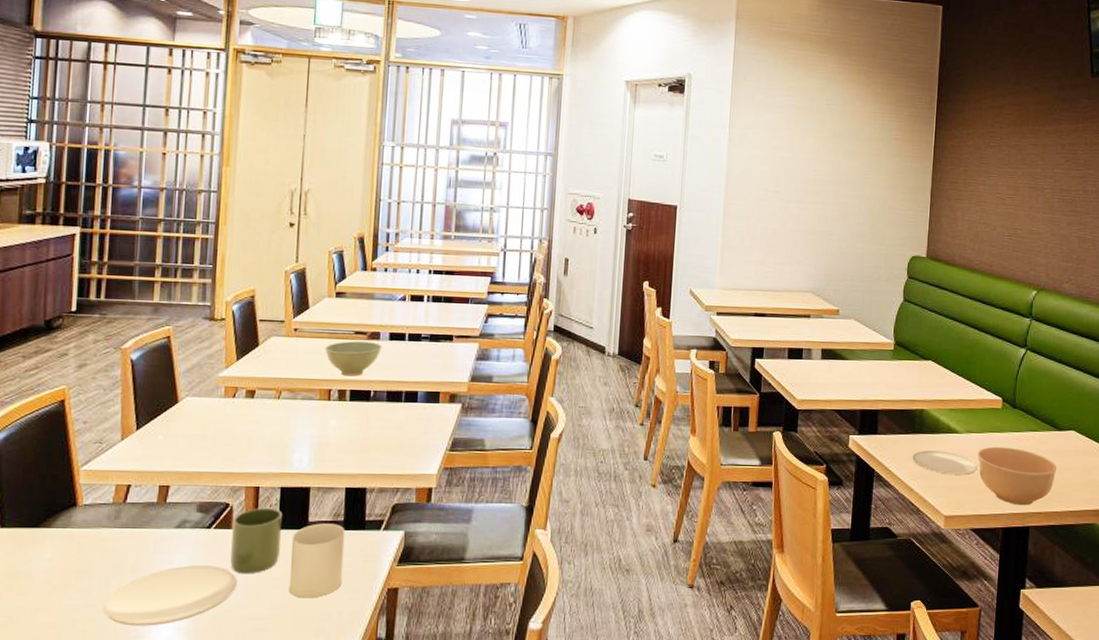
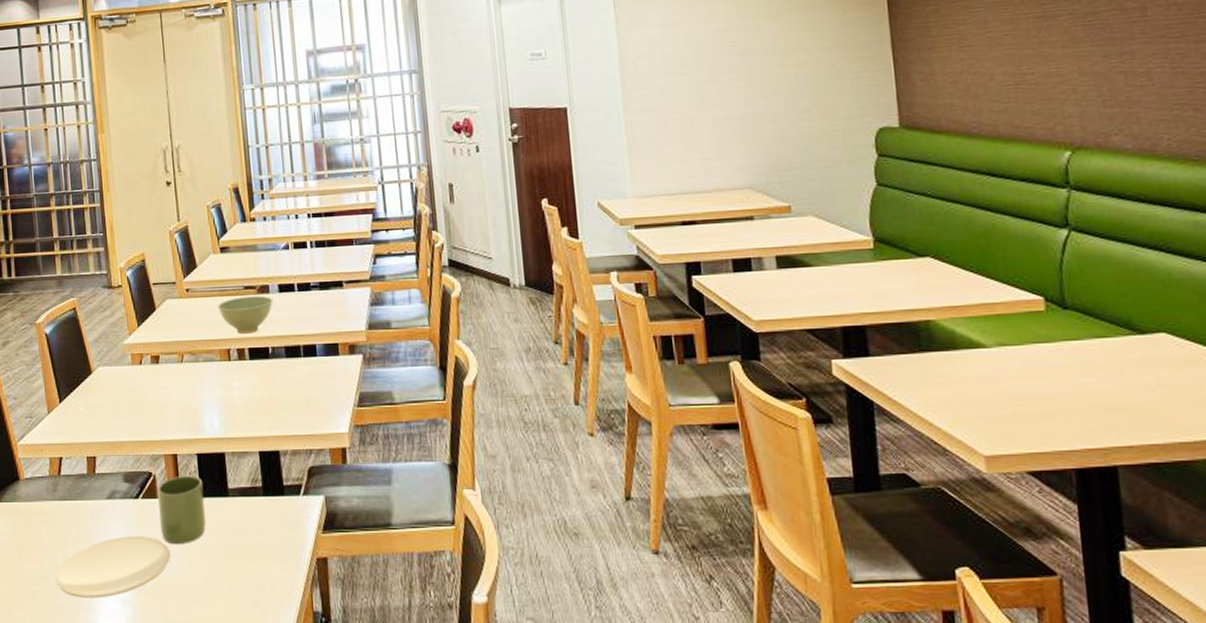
cup: present [288,523,346,598] -> none [215,490,270,569]
plate: present [912,450,978,475] -> none [923,372,1024,403]
bowl: present [977,446,1057,506] -> none [1019,361,1148,438]

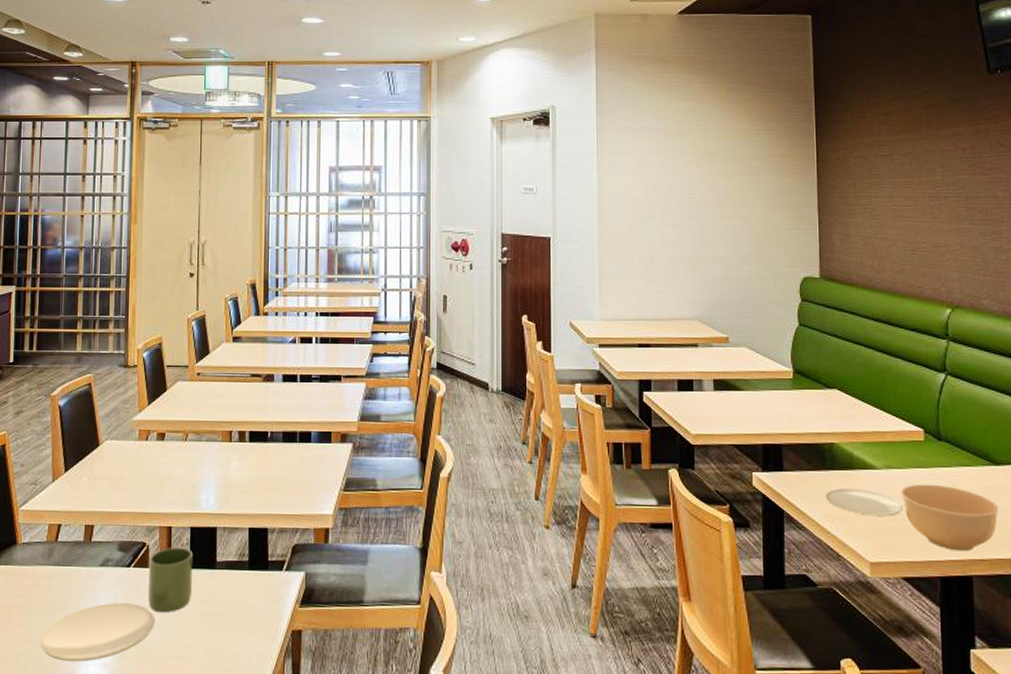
bowl: present [218,295,273,334] -> none [225,383,277,418]
plate: none [923,372,1024,403] -> present [825,488,903,517]
bowl: none [1019,361,1148,438] -> present [901,484,999,552]

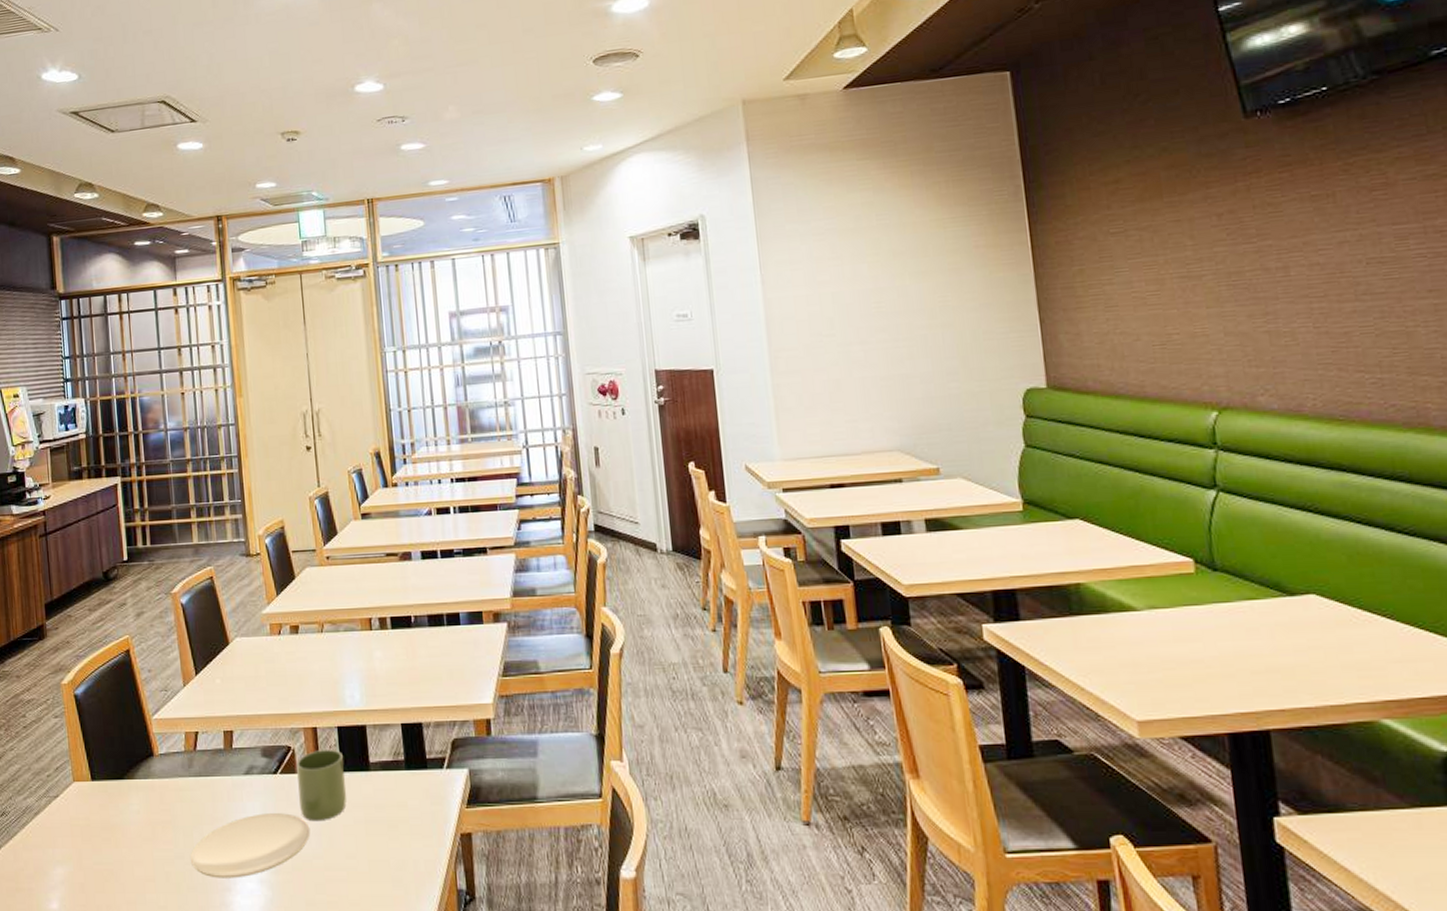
plate: present [825,488,903,517] -> none [1075,635,1175,667]
bowl: present [901,484,999,552] -> none [1170,623,1298,702]

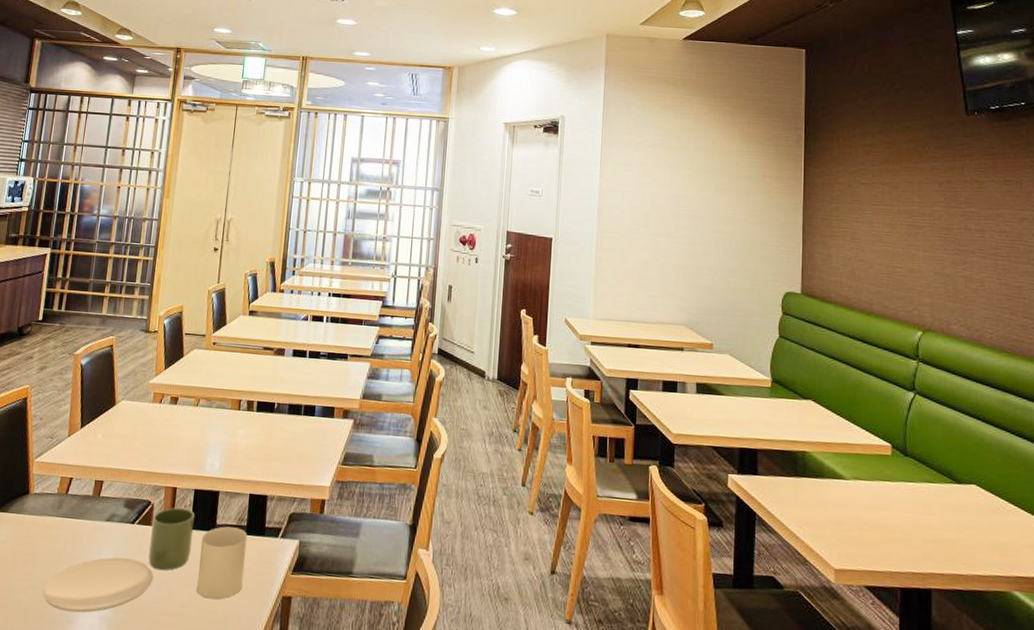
cup: none [355,763,413,846] -> present [196,526,248,600]

